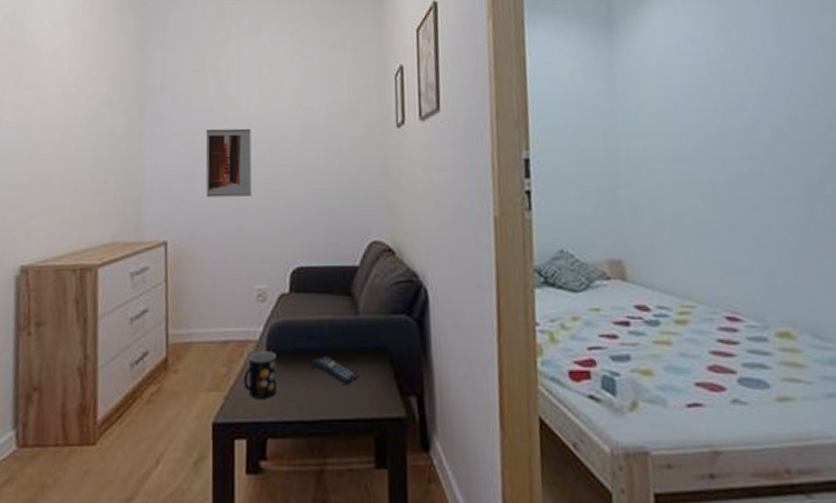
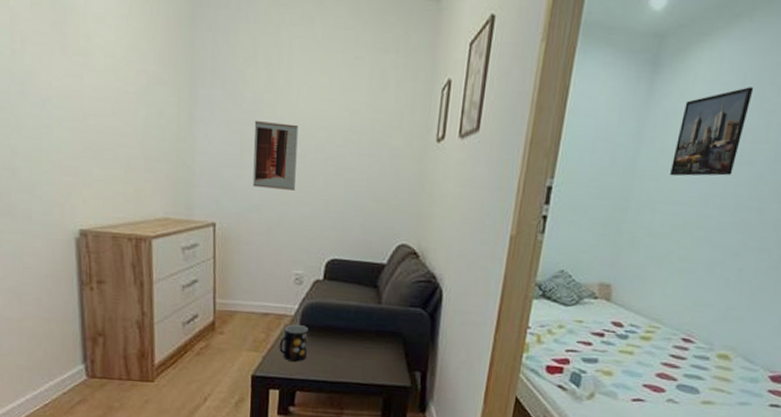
remote control: present [310,356,360,385] -> none [336,334,376,358]
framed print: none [651,33,724,132] -> present [670,87,754,176]

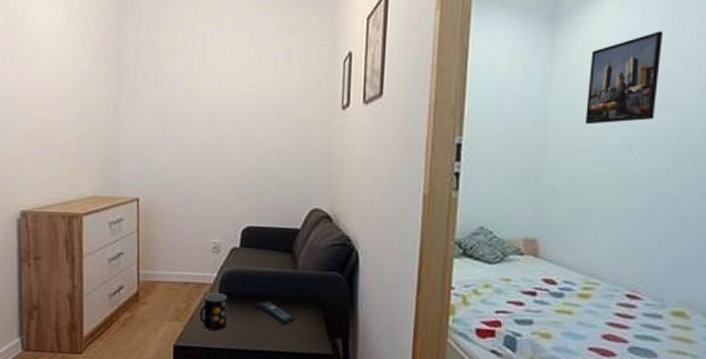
wall art: present [252,121,299,191] -> none [172,104,212,164]
remote control: none [336,334,376,358] -> present [254,300,295,325]

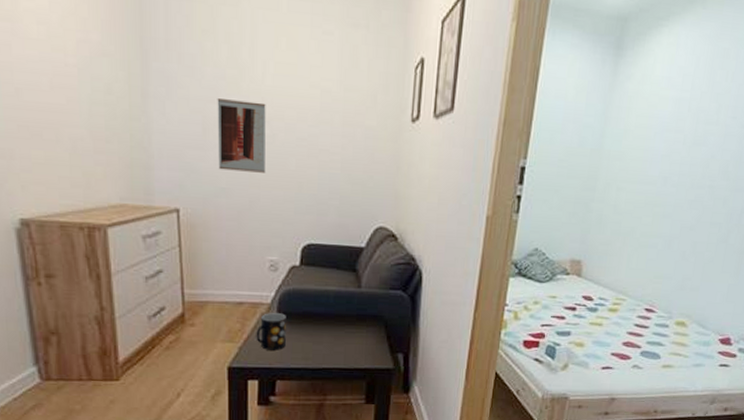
wall art: none [172,104,212,164] -> present [217,99,266,173]
remote control: present [254,300,295,325] -> none [316,319,358,343]
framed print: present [586,31,664,125] -> none [633,71,706,156]

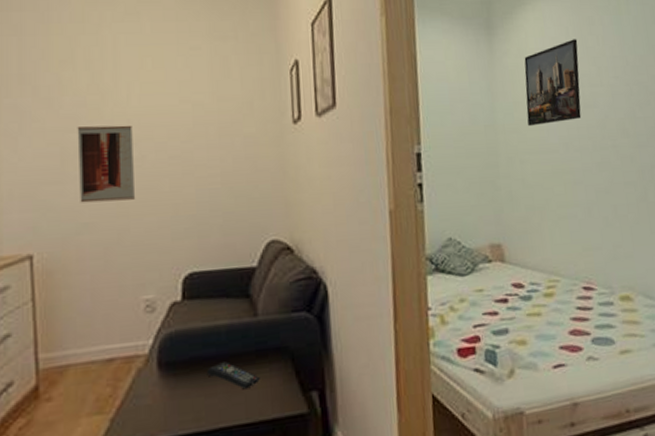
mug: present [256,313,286,350] -> none [131,364,170,417]
remote control: none [316,319,358,343] -> present [206,362,260,390]
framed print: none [633,71,706,156] -> present [524,39,582,127]

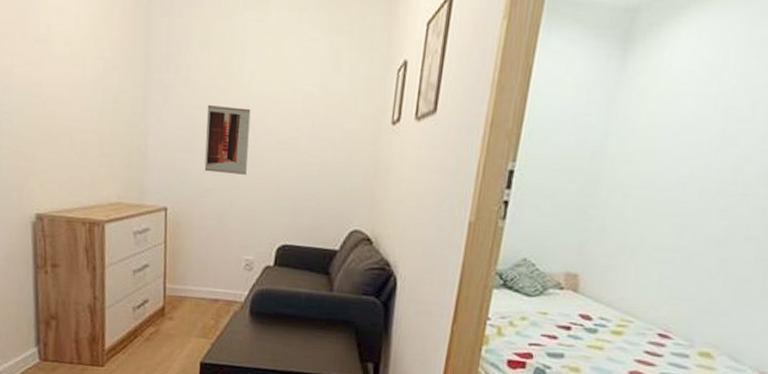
remote control: present [206,362,260,390] -> none [286,322,327,348]
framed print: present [524,39,582,127] -> none [644,62,738,159]

